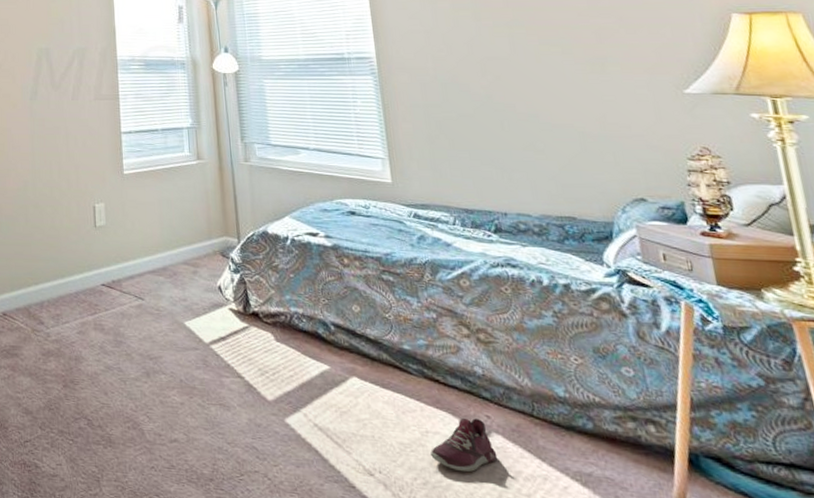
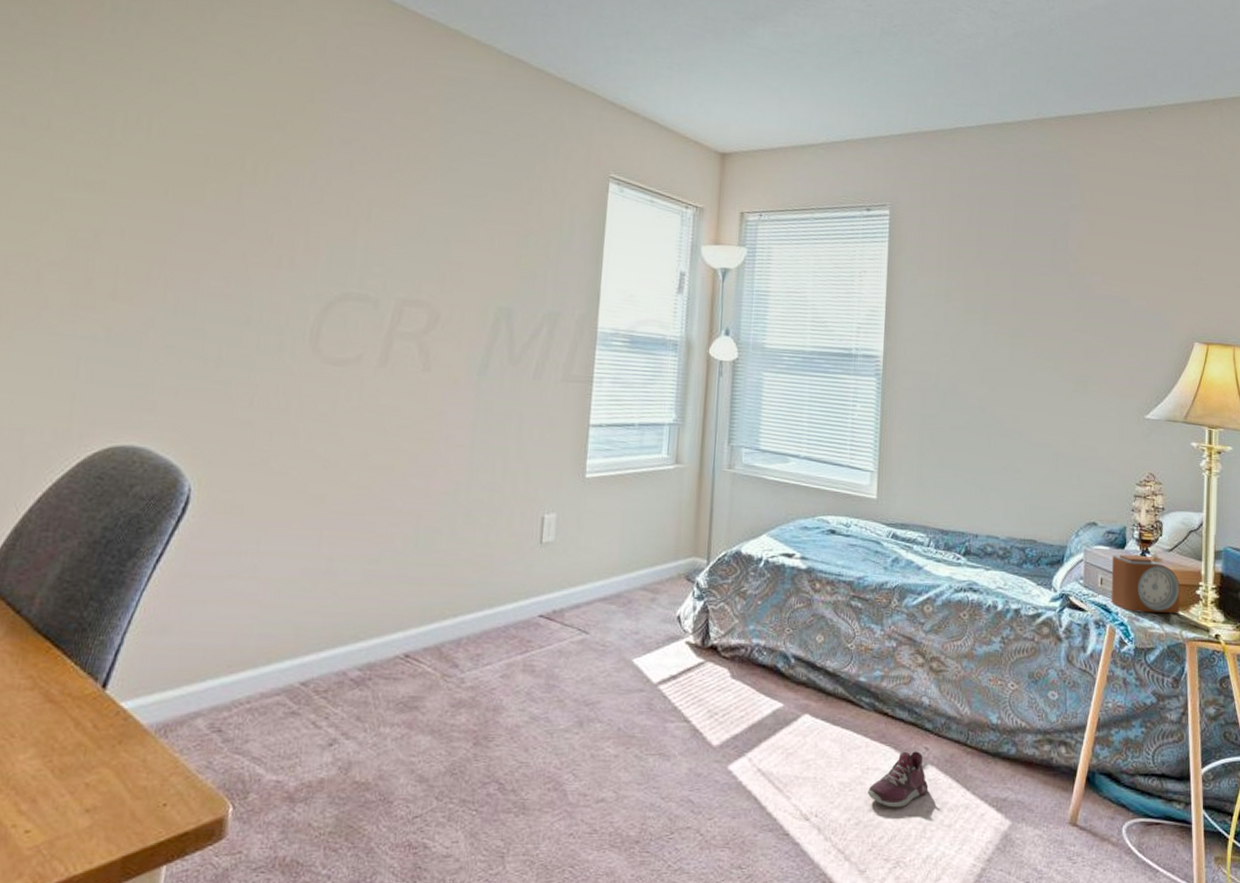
alarm clock: none [672,229,776,291] -> present [1111,554,1180,613]

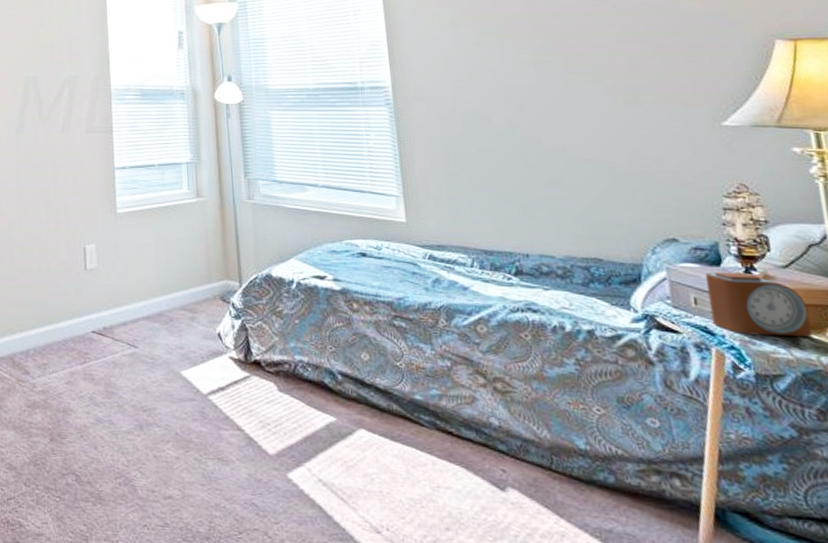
athletic shoe: present [867,751,929,808] -> none [441,471,513,529]

